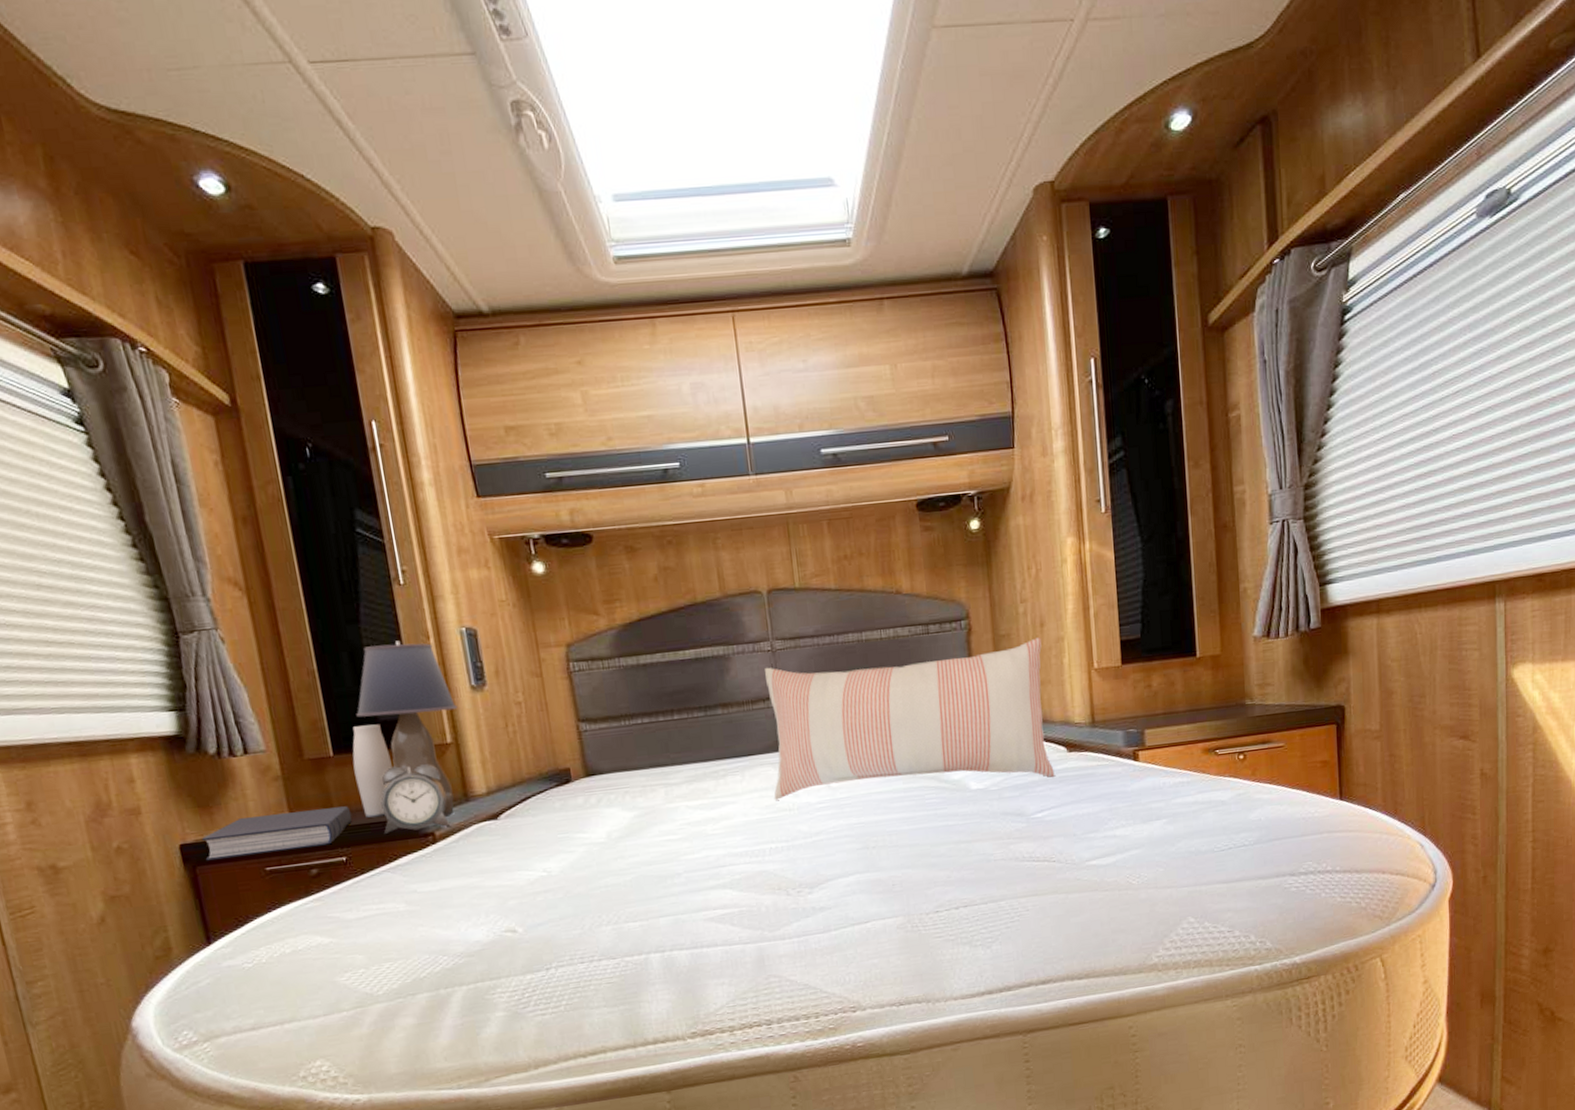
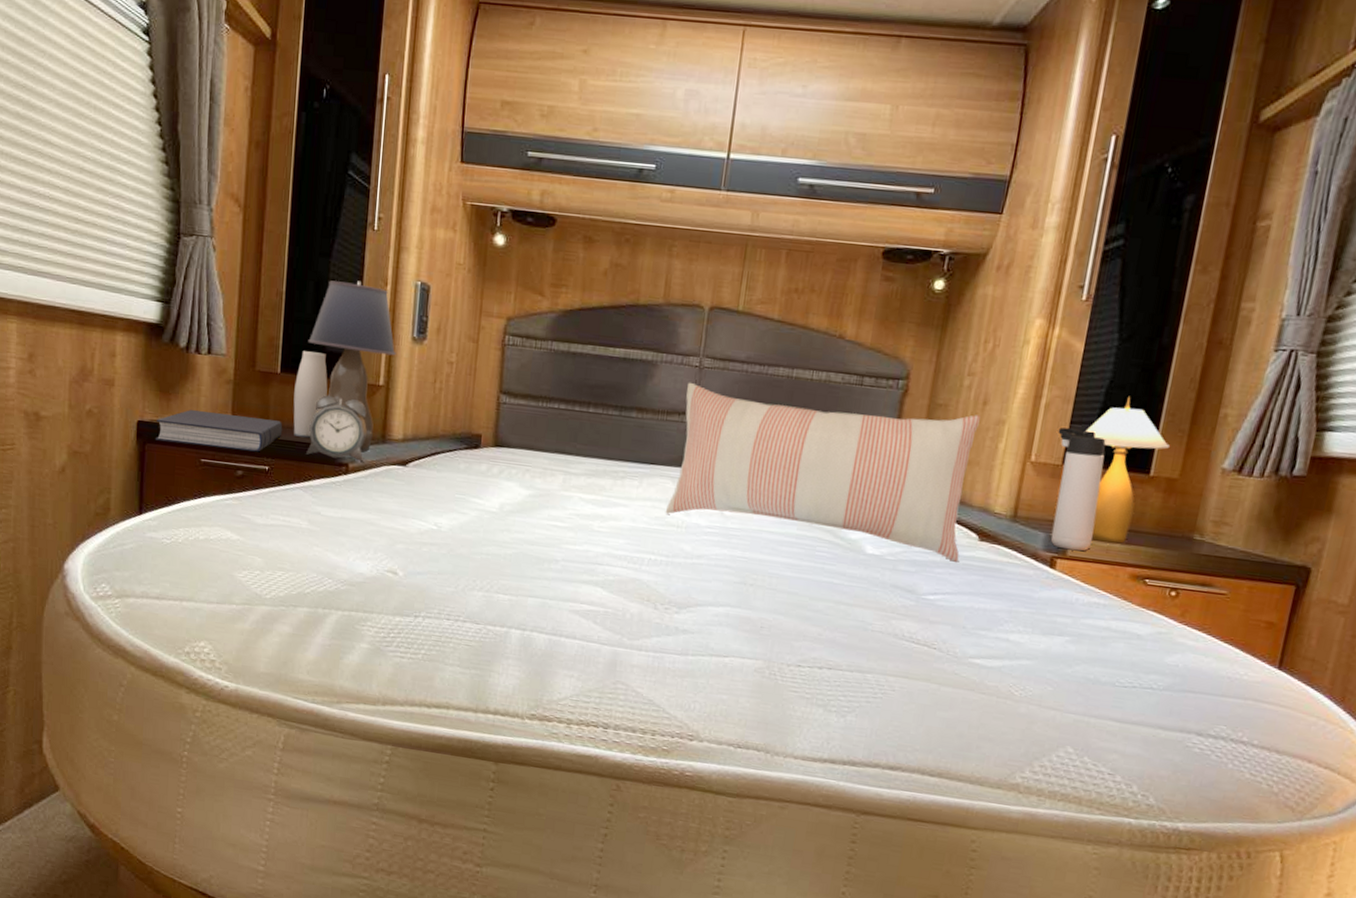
thermos bottle: none [1111,629,1165,742] -> present [1050,427,1106,552]
table lamp: none [1133,590,1206,728] -> present [1085,396,1170,545]

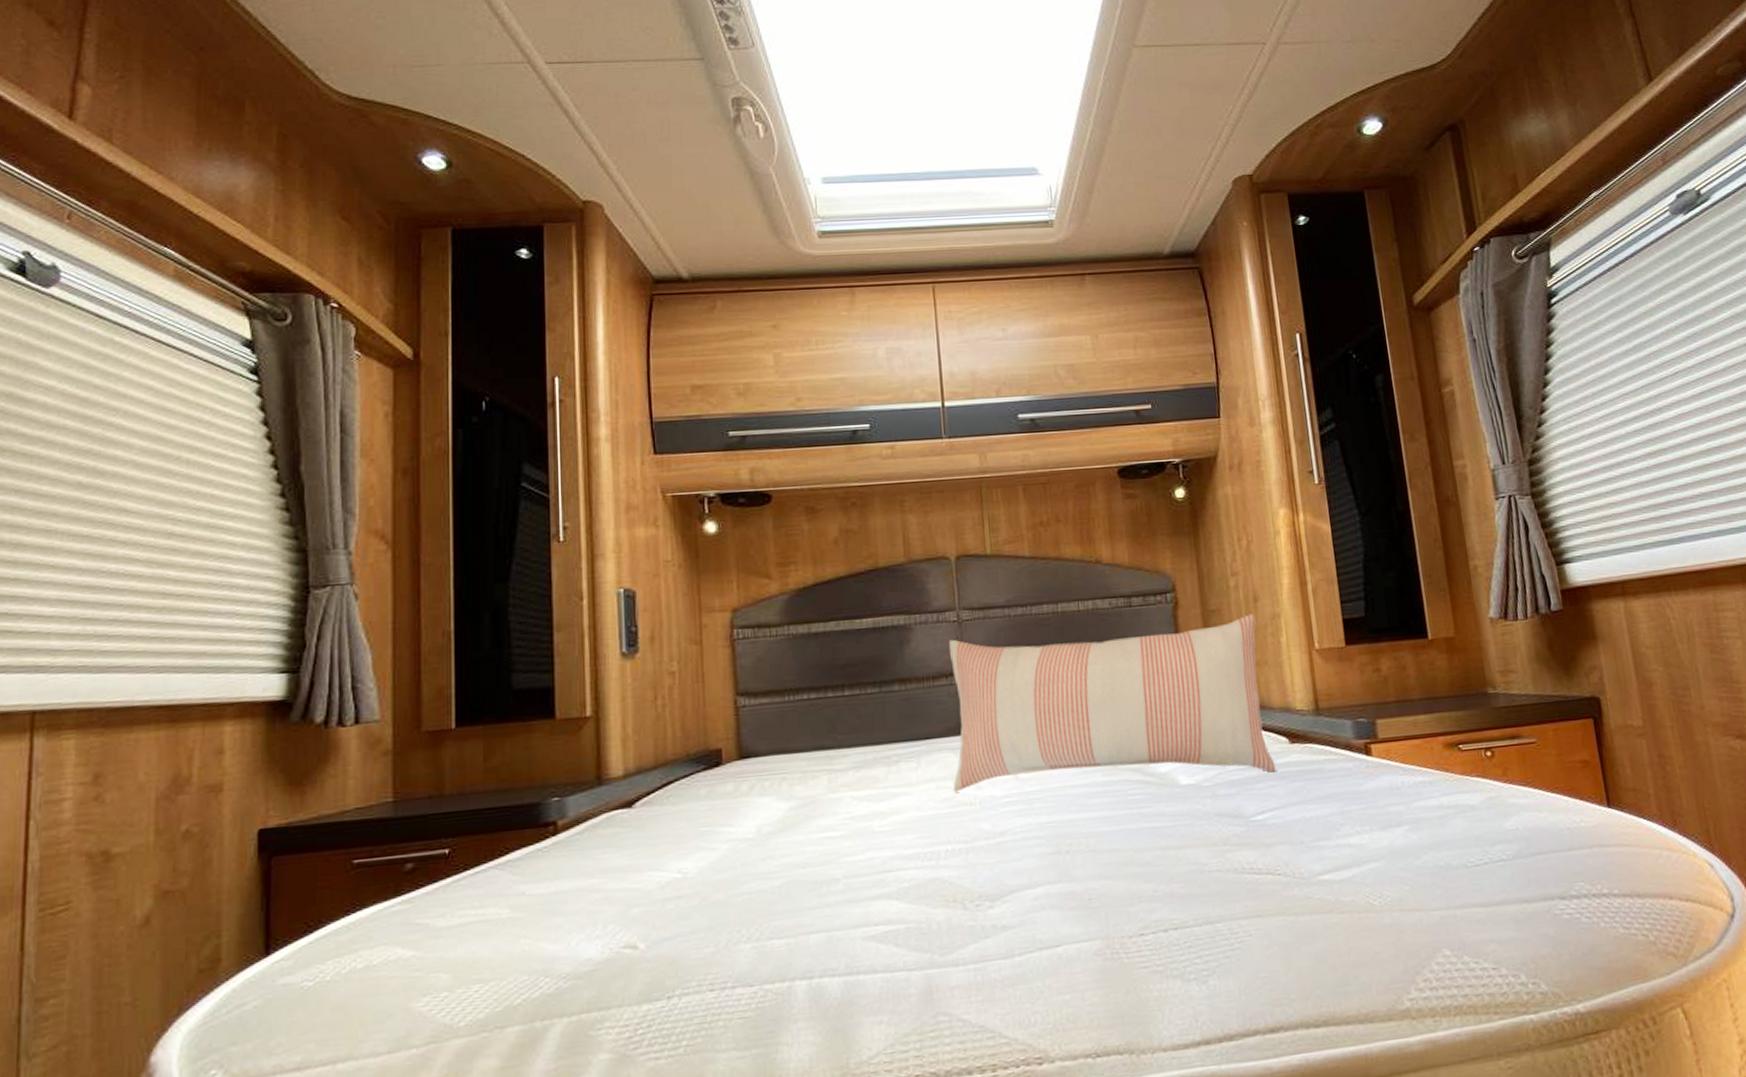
book: present [155,410,283,452] -> none [285,787,465,850]
vase: present [293,351,328,439] -> none [476,693,520,803]
alarm clock: present [305,395,368,462] -> none [497,740,578,824]
table lamp: present [308,280,396,453] -> none [489,601,603,803]
thermos bottle: present [1050,427,1106,552] -> none [1332,607,1399,733]
table lamp: present [1085,396,1170,545] -> none [1356,566,1437,718]

